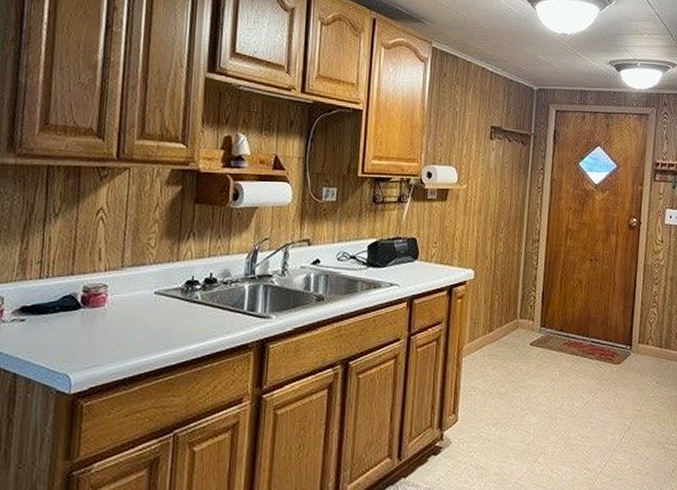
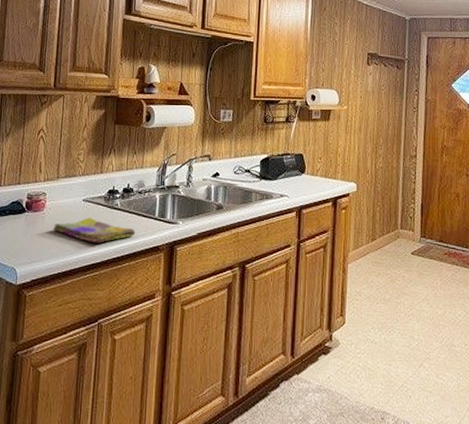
dish towel: none [116,313,220,343] -> present [52,217,136,244]

